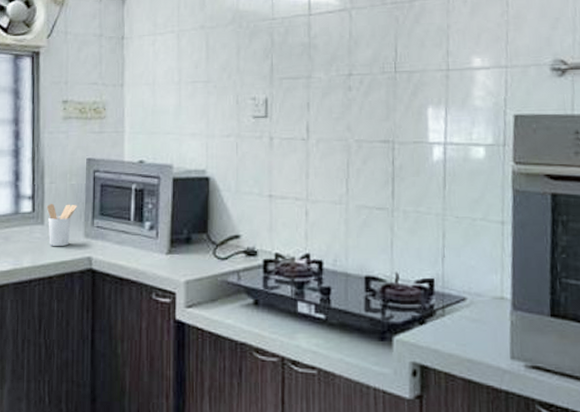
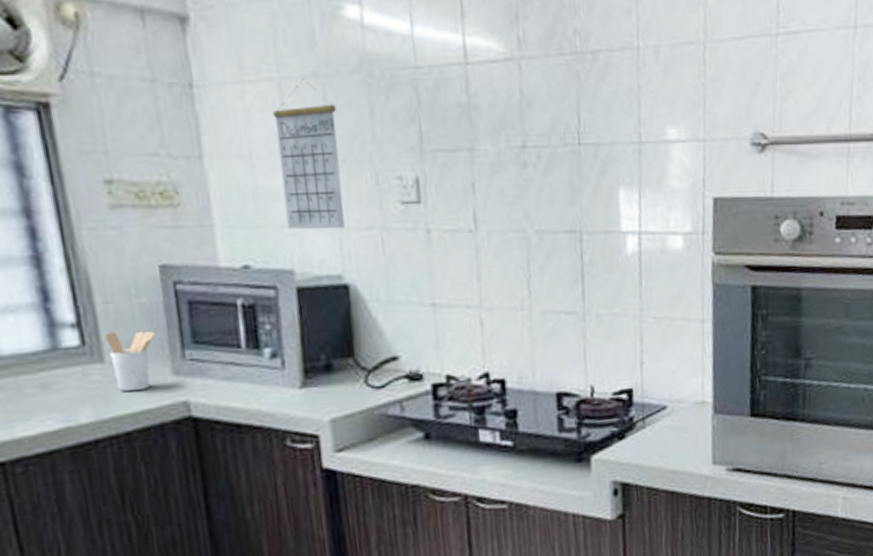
calendar: none [171,30,214,136] -> present [272,79,345,230]

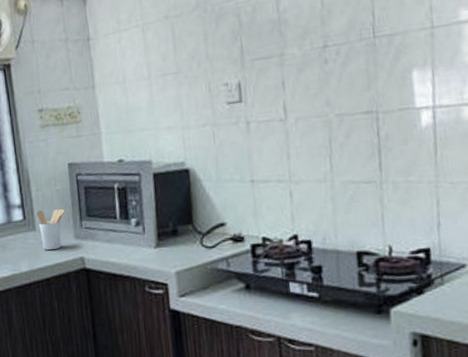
calendar: present [272,79,345,230] -> none [138,22,186,132]

